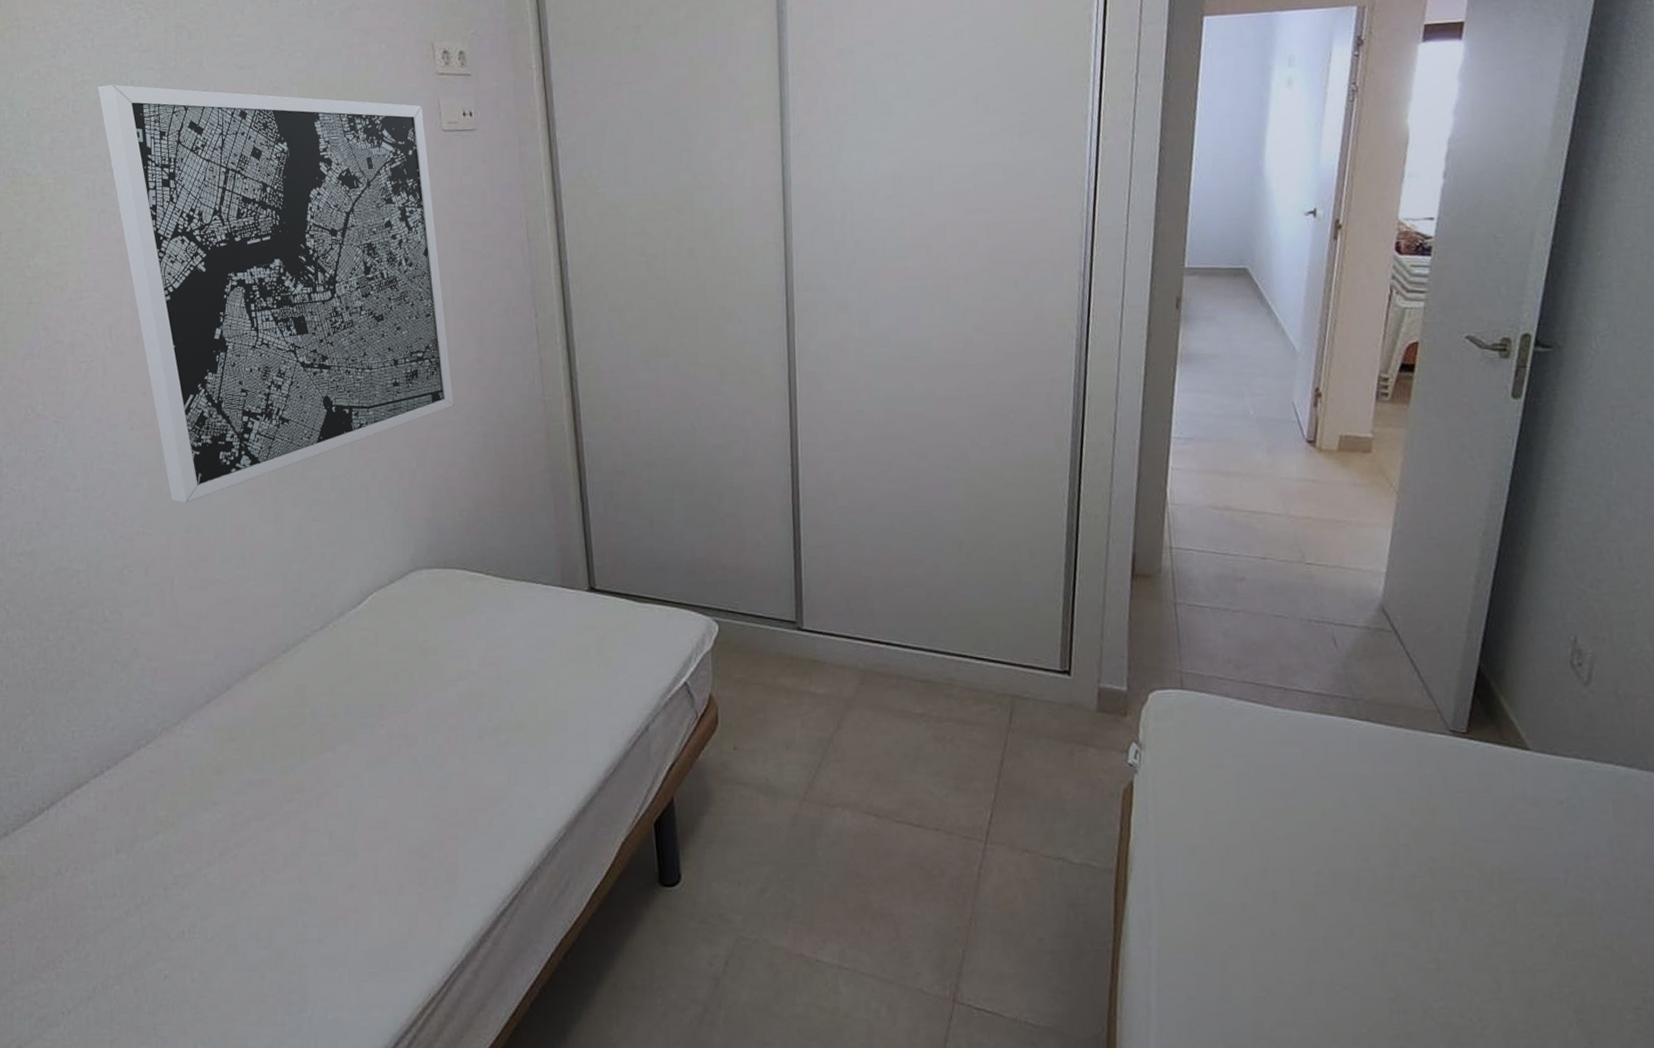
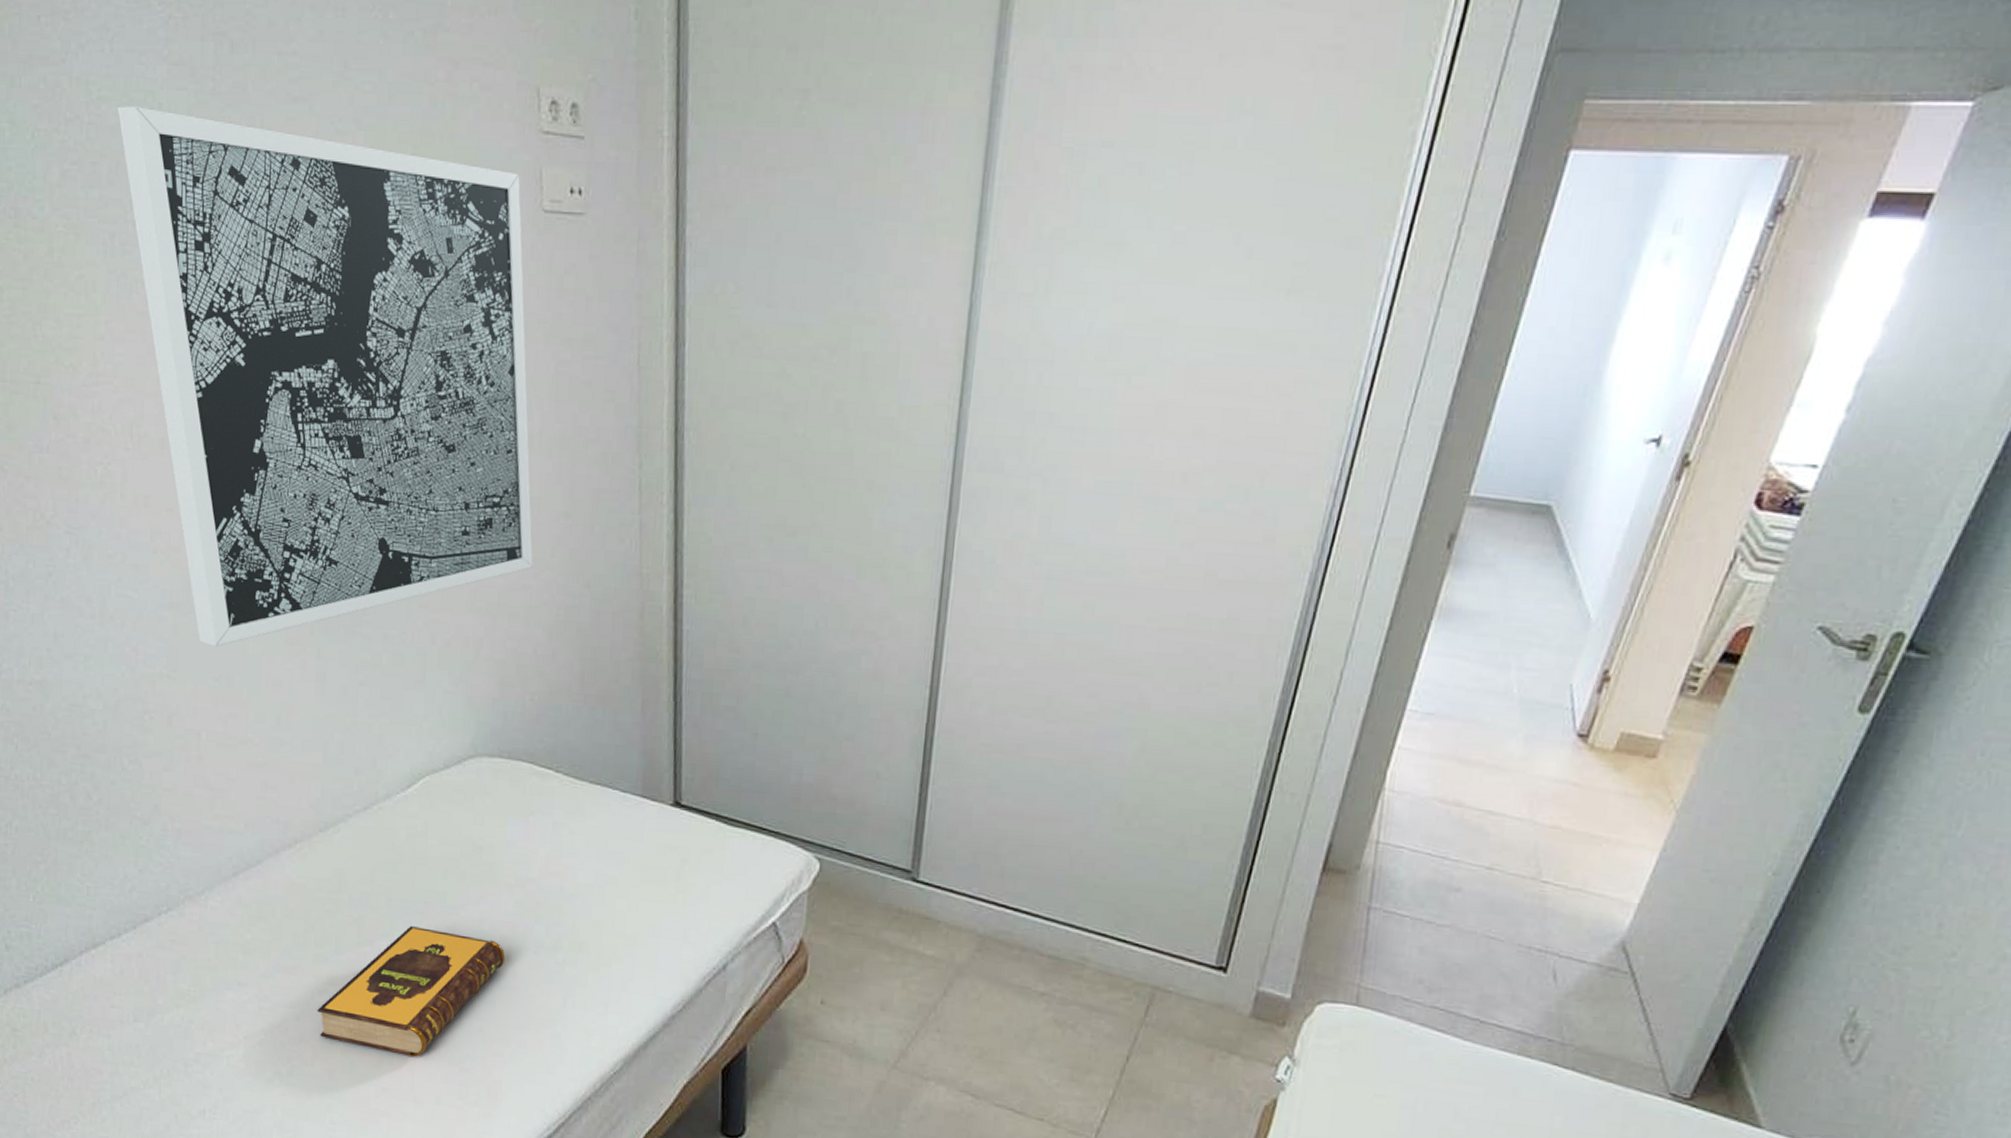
hardback book: none [286,728,454,852] -> present [317,926,506,1058]

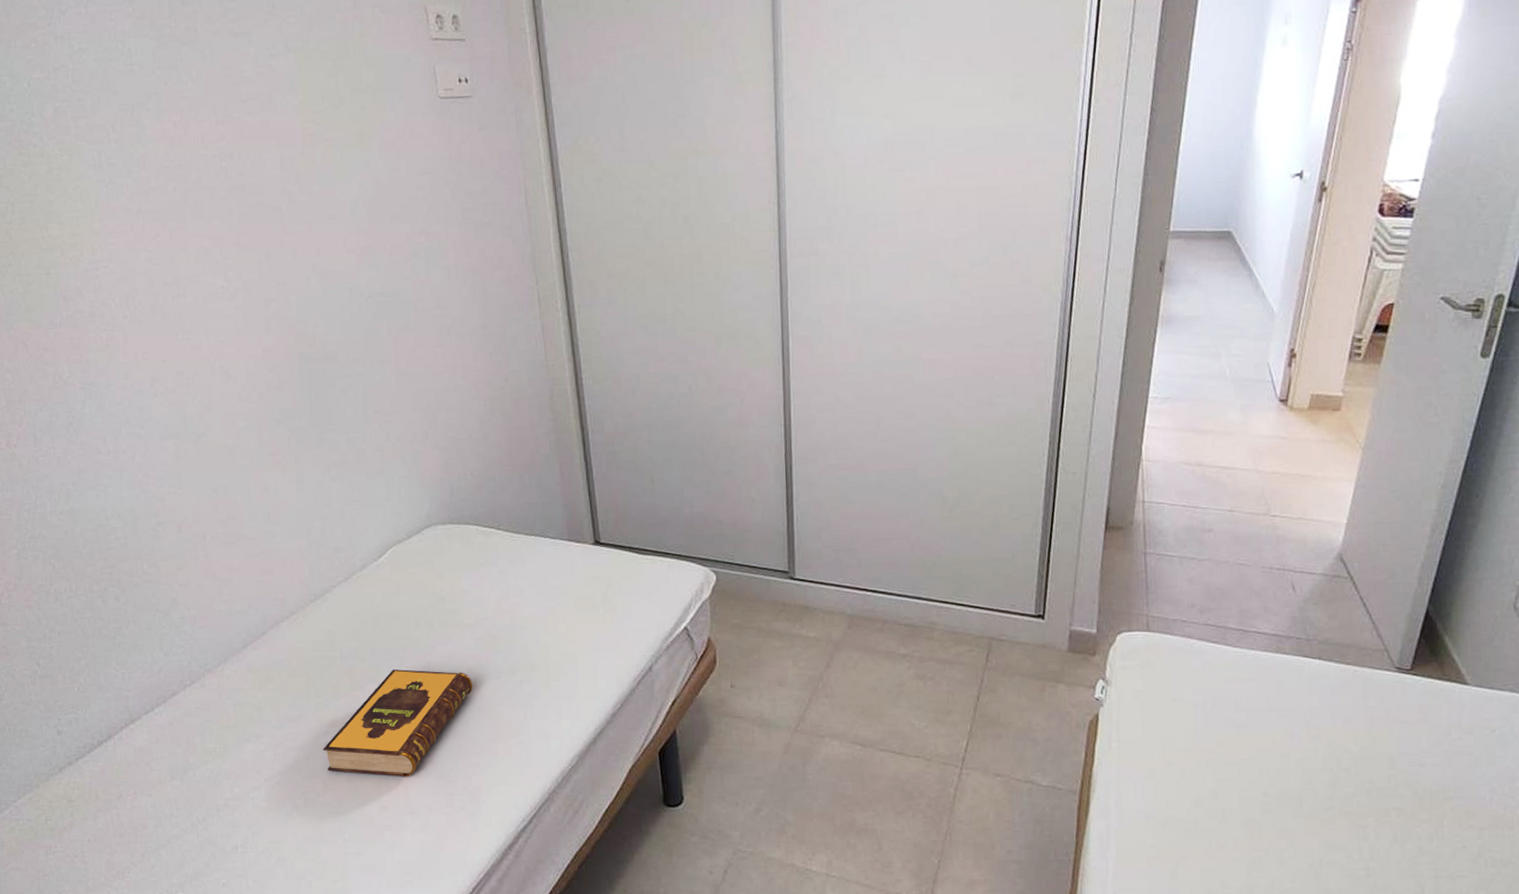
wall art: present [117,106,533,647] -> none [95,52,461,465]

